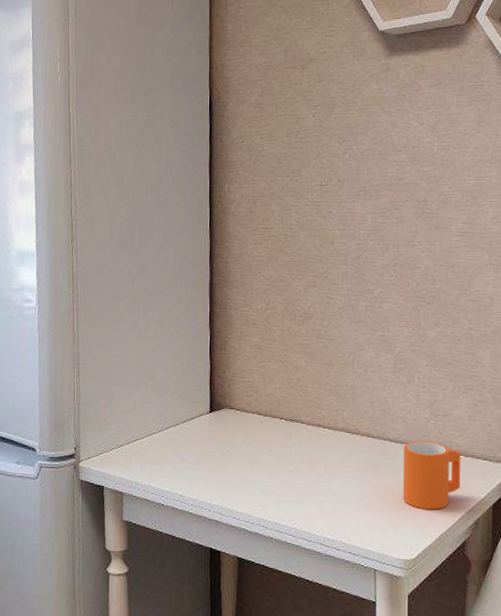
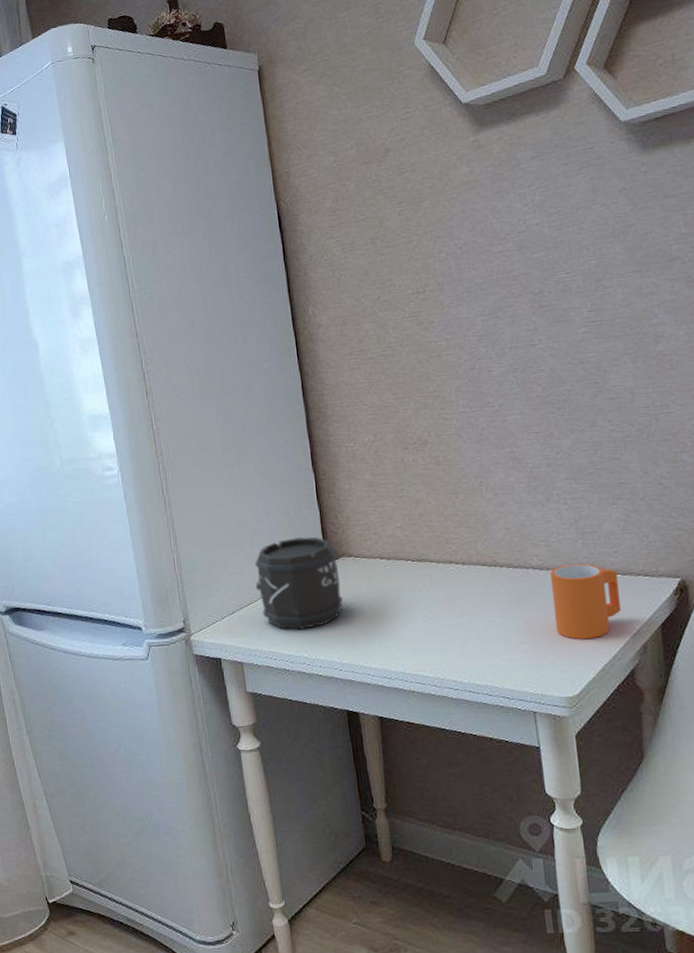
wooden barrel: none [144,385,221,469] -> present [255,537,343,630]

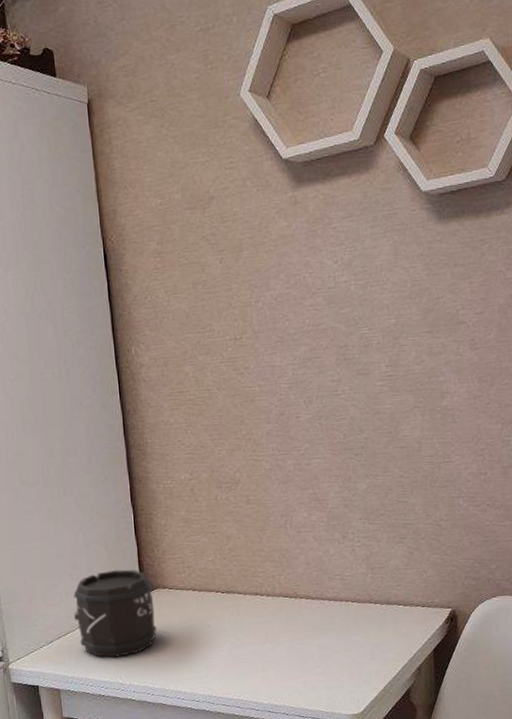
mug: present [549,563,621,639] -> none [342,595,401,663]

